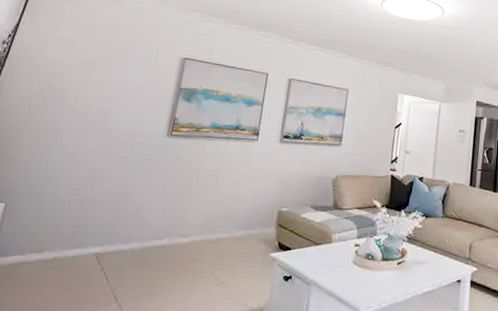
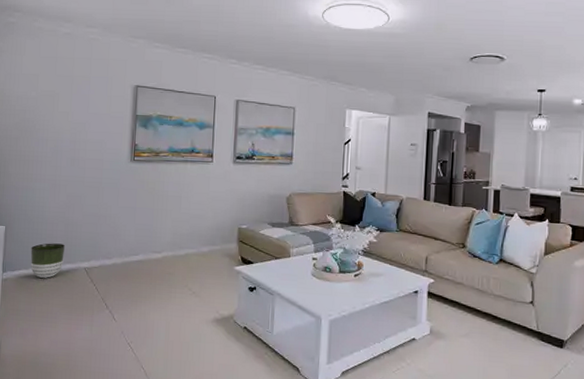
planter: none [28,224,77,266] -> present [30,243,66,278]

